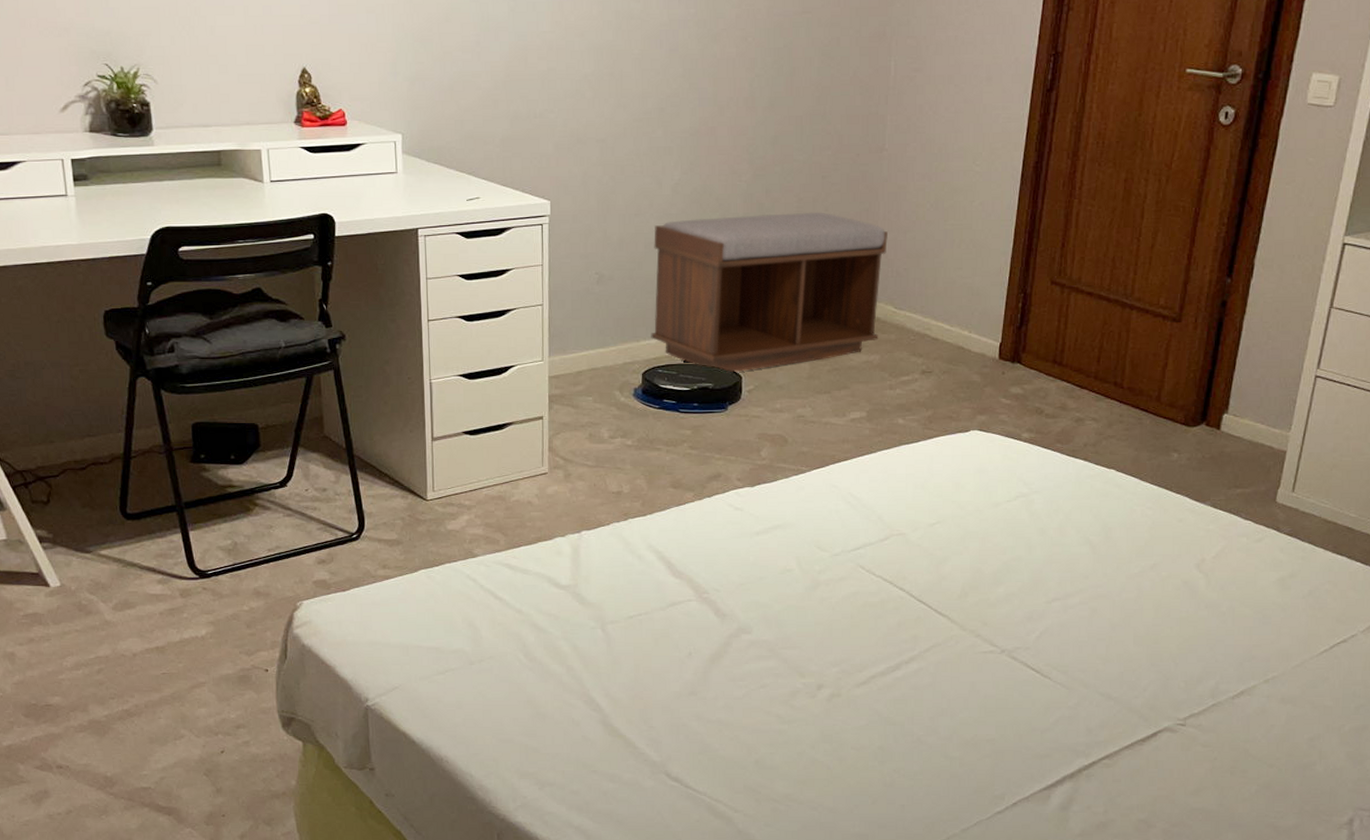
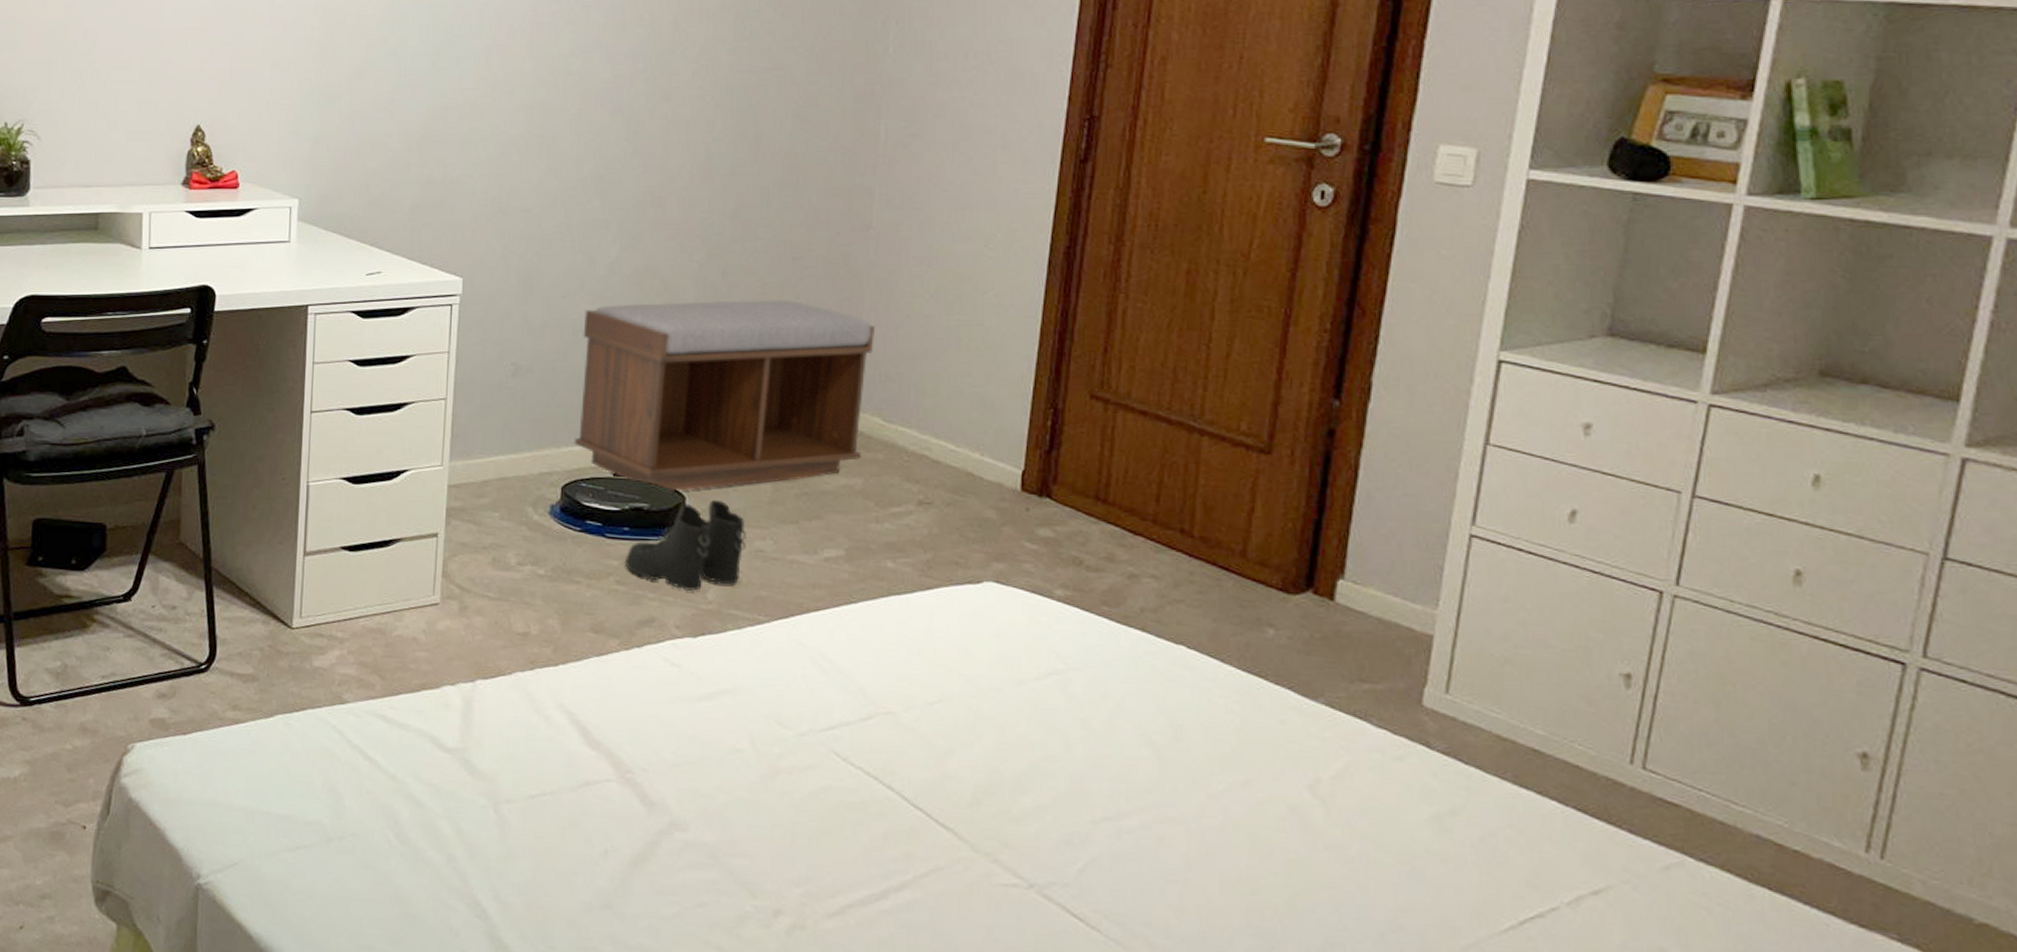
boots: none [696,377,790,451] -> present [625,499,746,591]

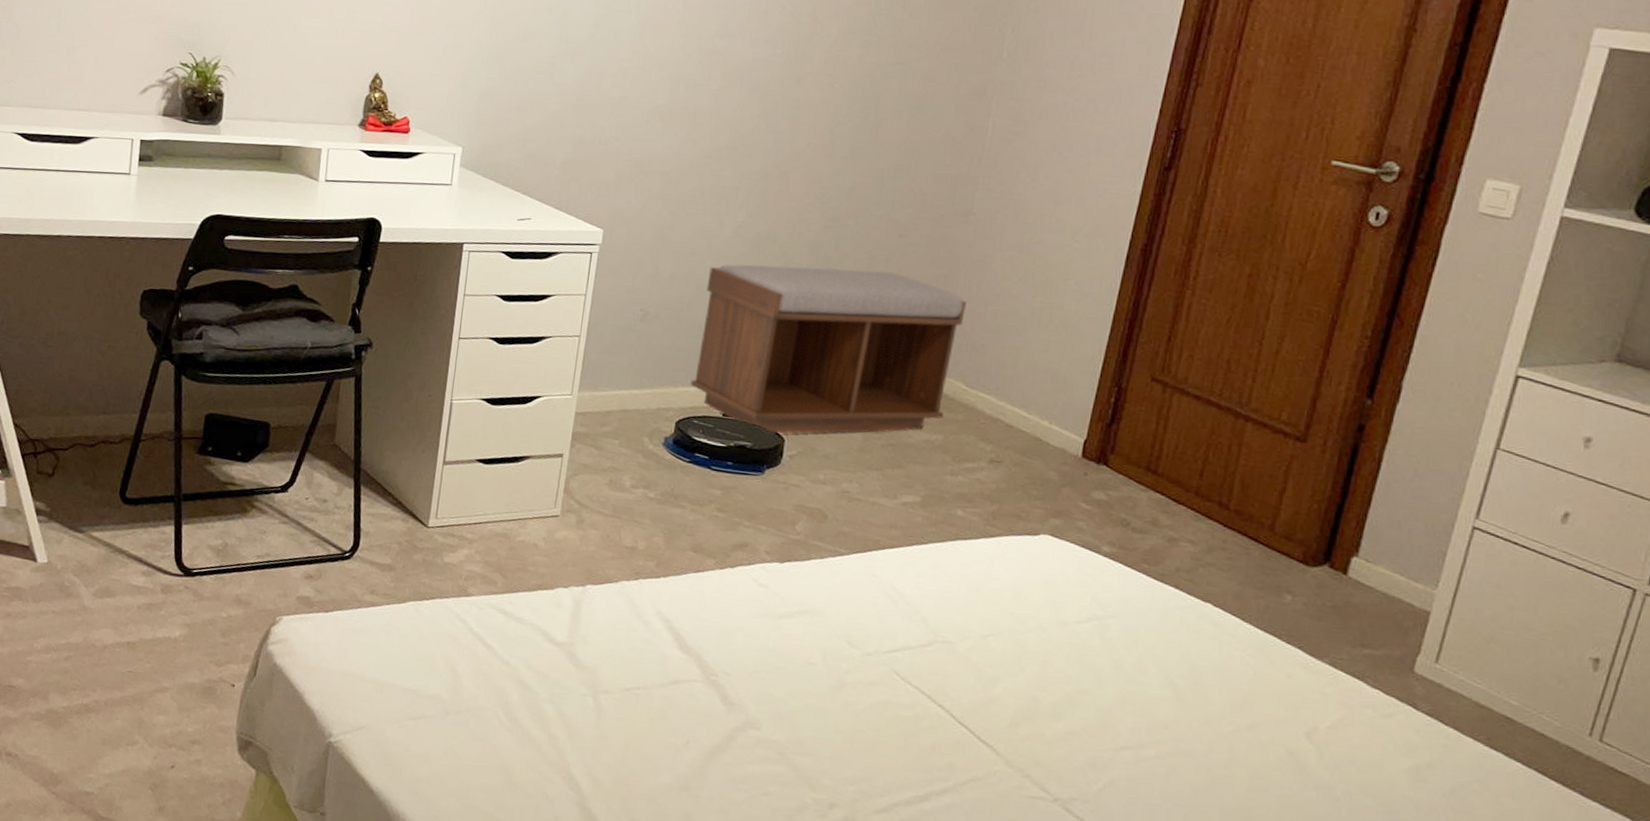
boots: present [625,499,746,591] -> none [726,443,835,523]

